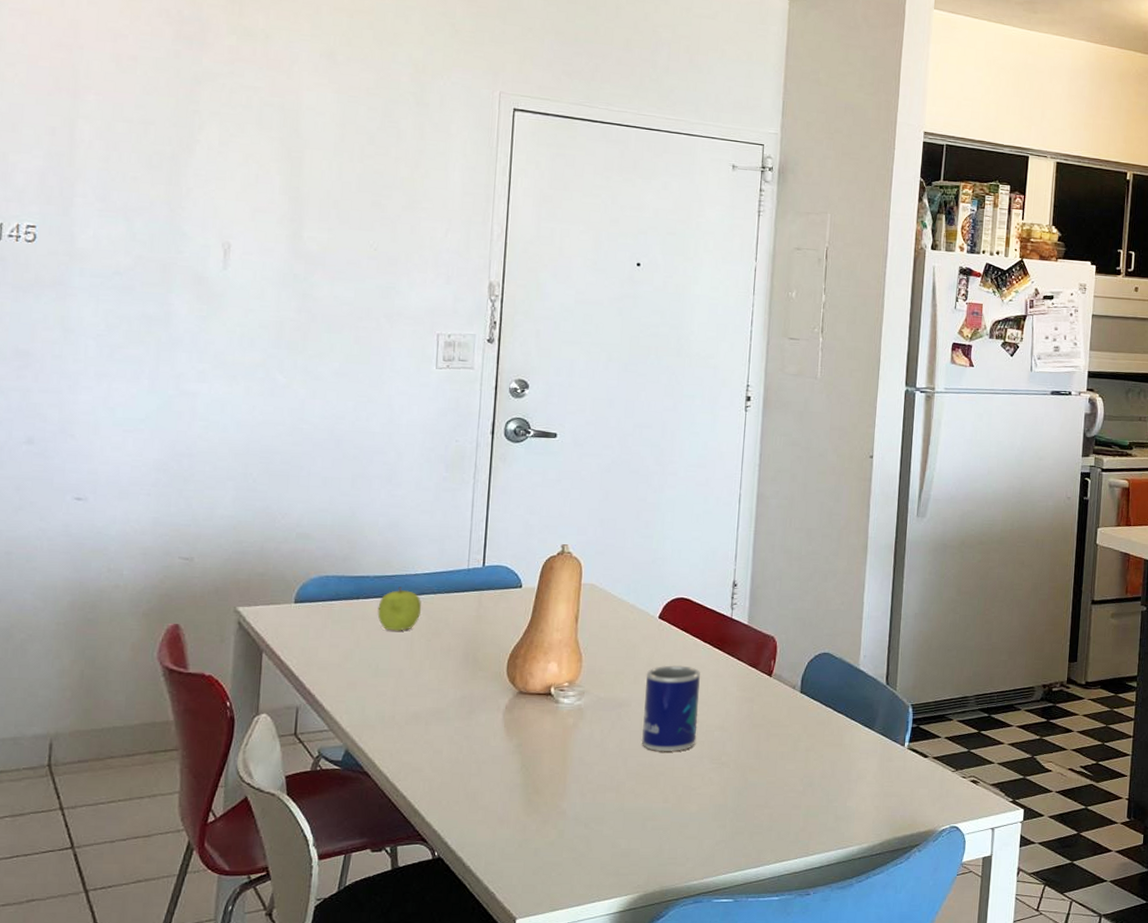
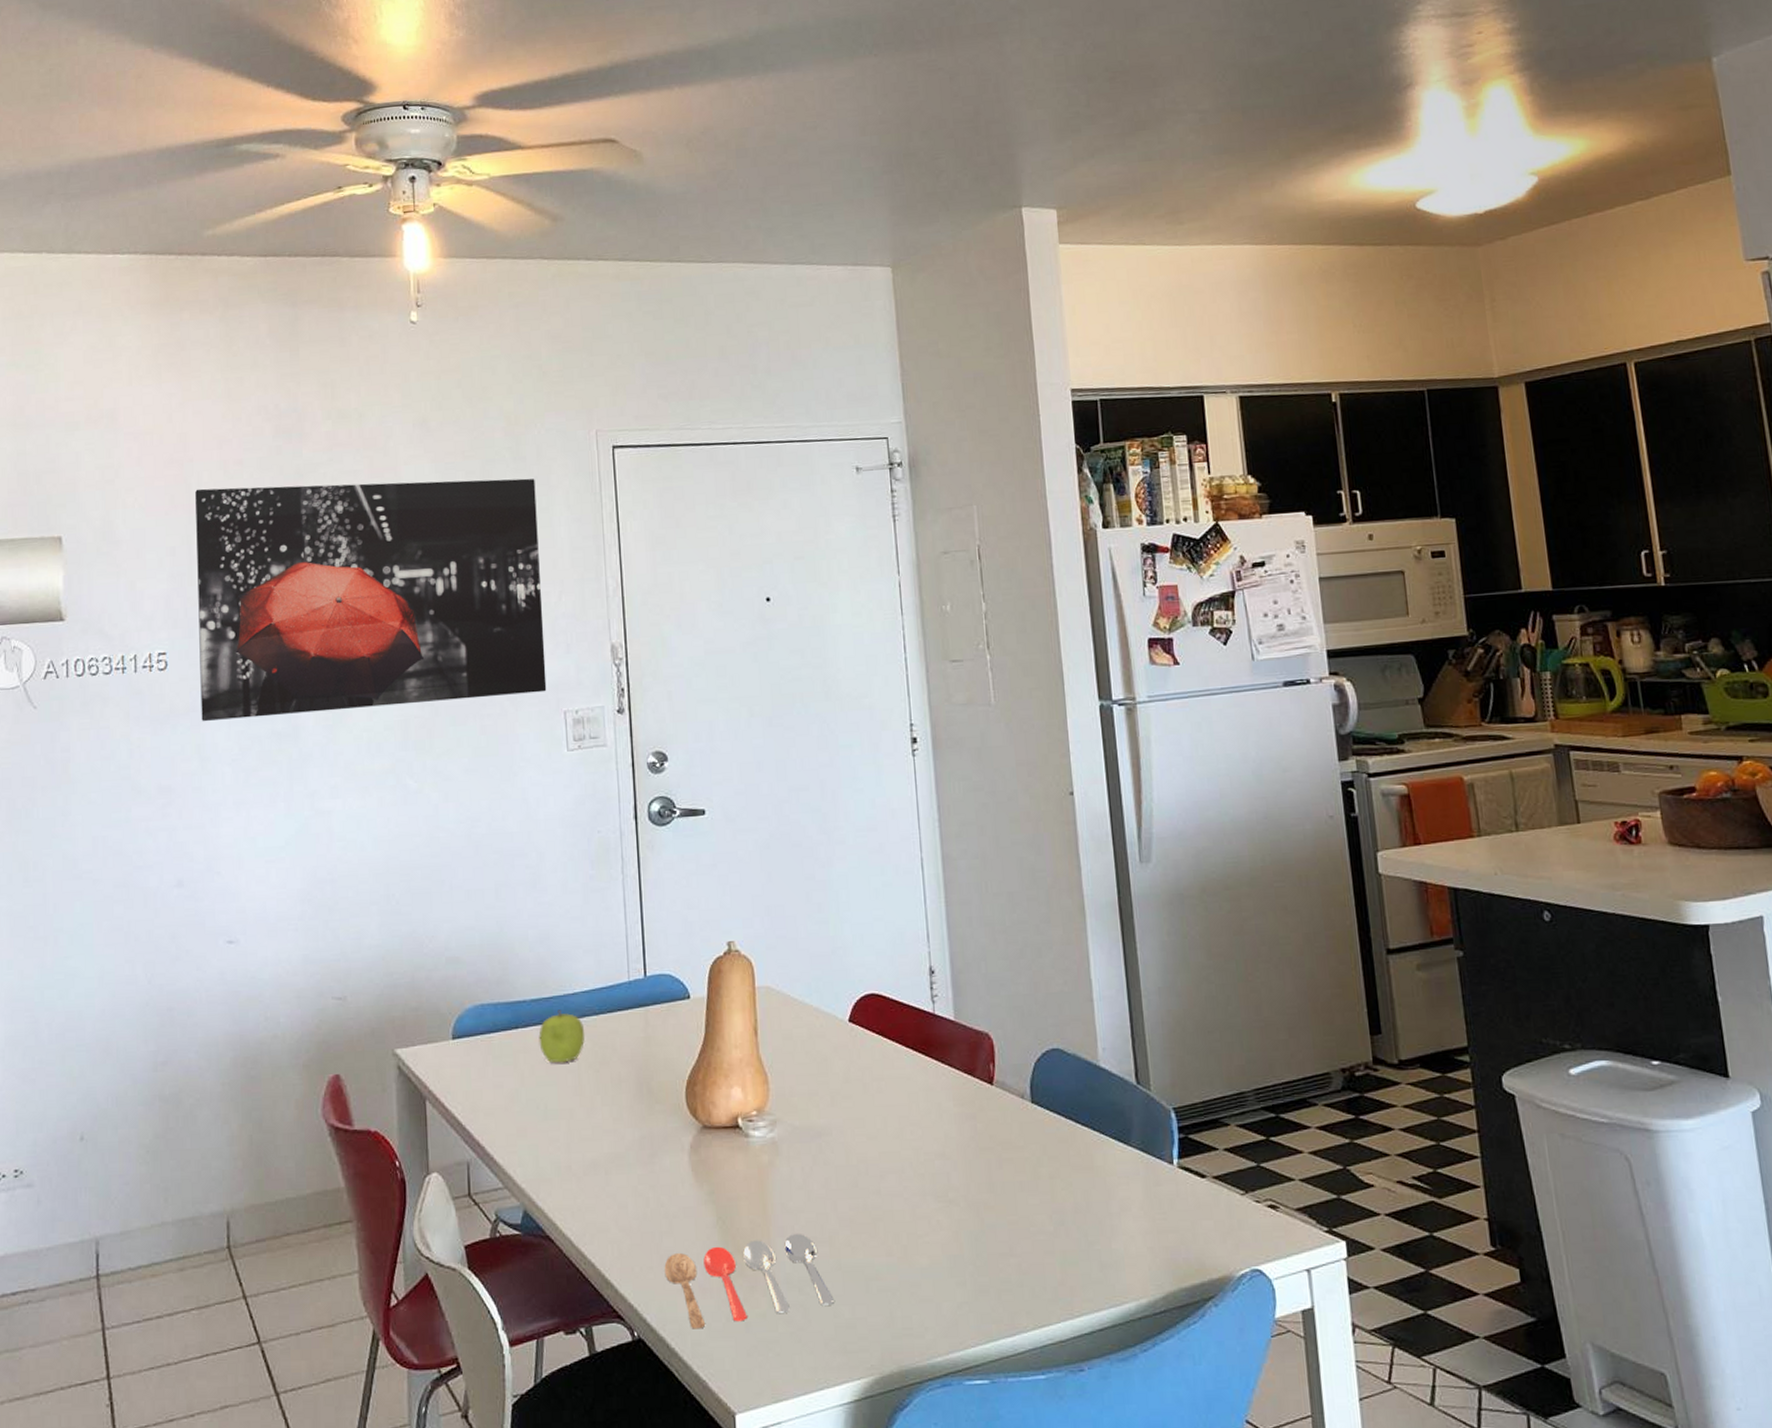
wall art: none [68,76,436,315] -> present [195,478,547,722]
cooking utensil: none [469,782,614,852] -> present [664,1234,834,1329]
mug: present [641,665,700,752] -> none [844,1079,915,1191]

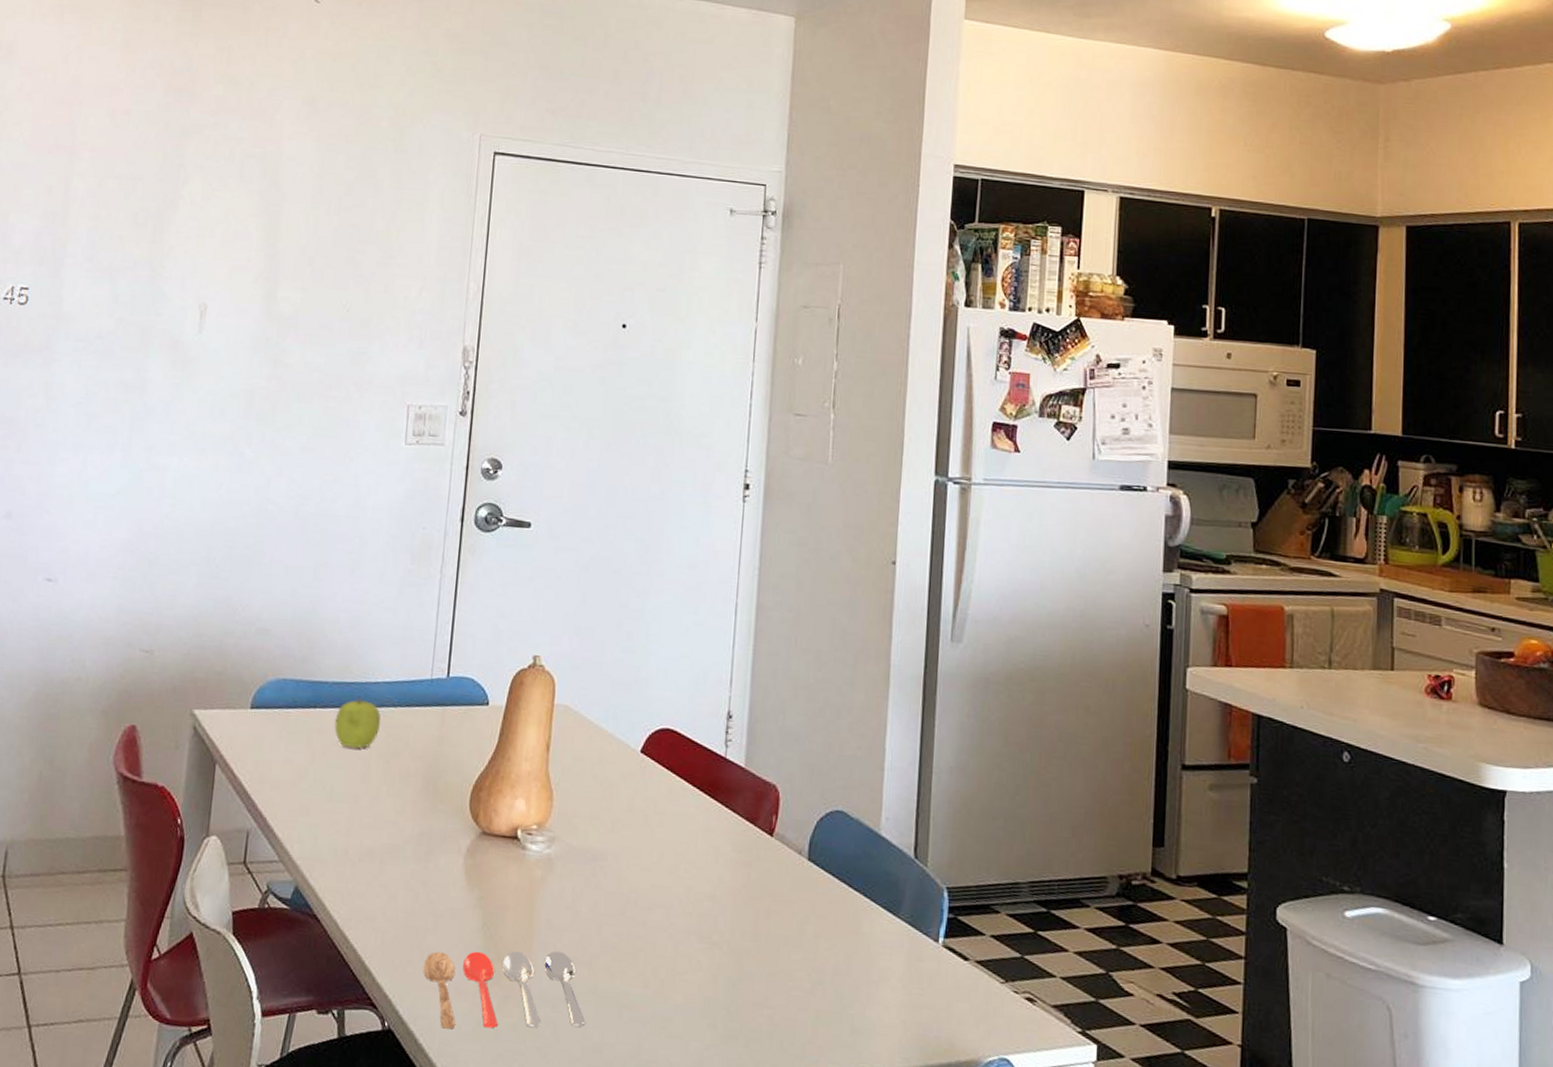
wall art: present [195,478,547,722] -> none [53,132,414,383]

